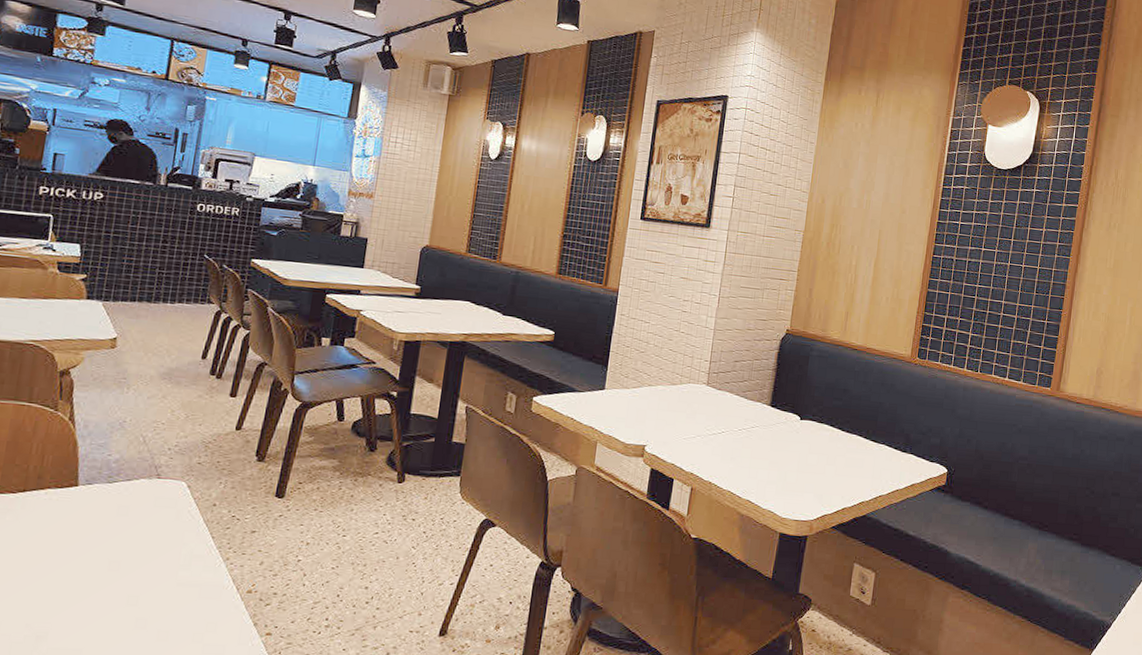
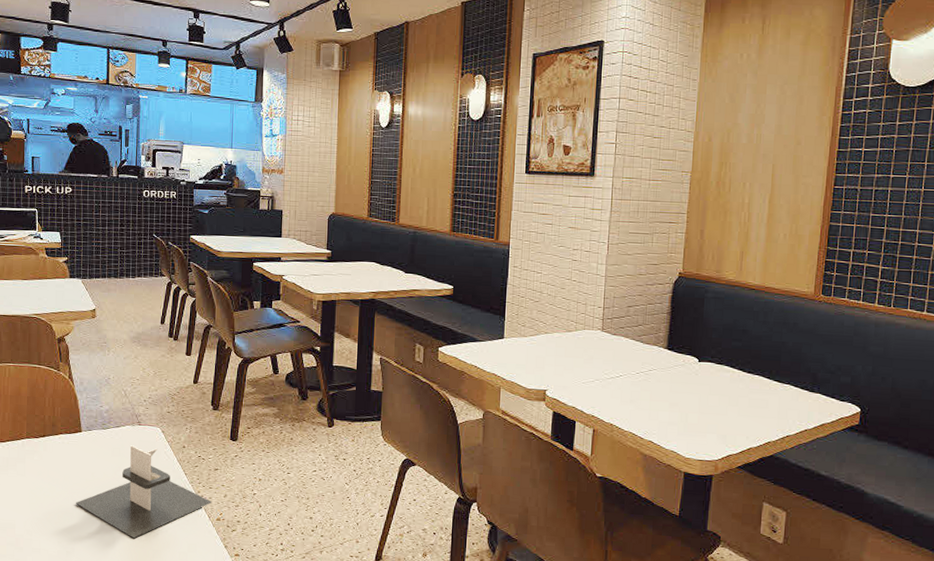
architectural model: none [58,503,244,618] -> present [76,445,213,539]

